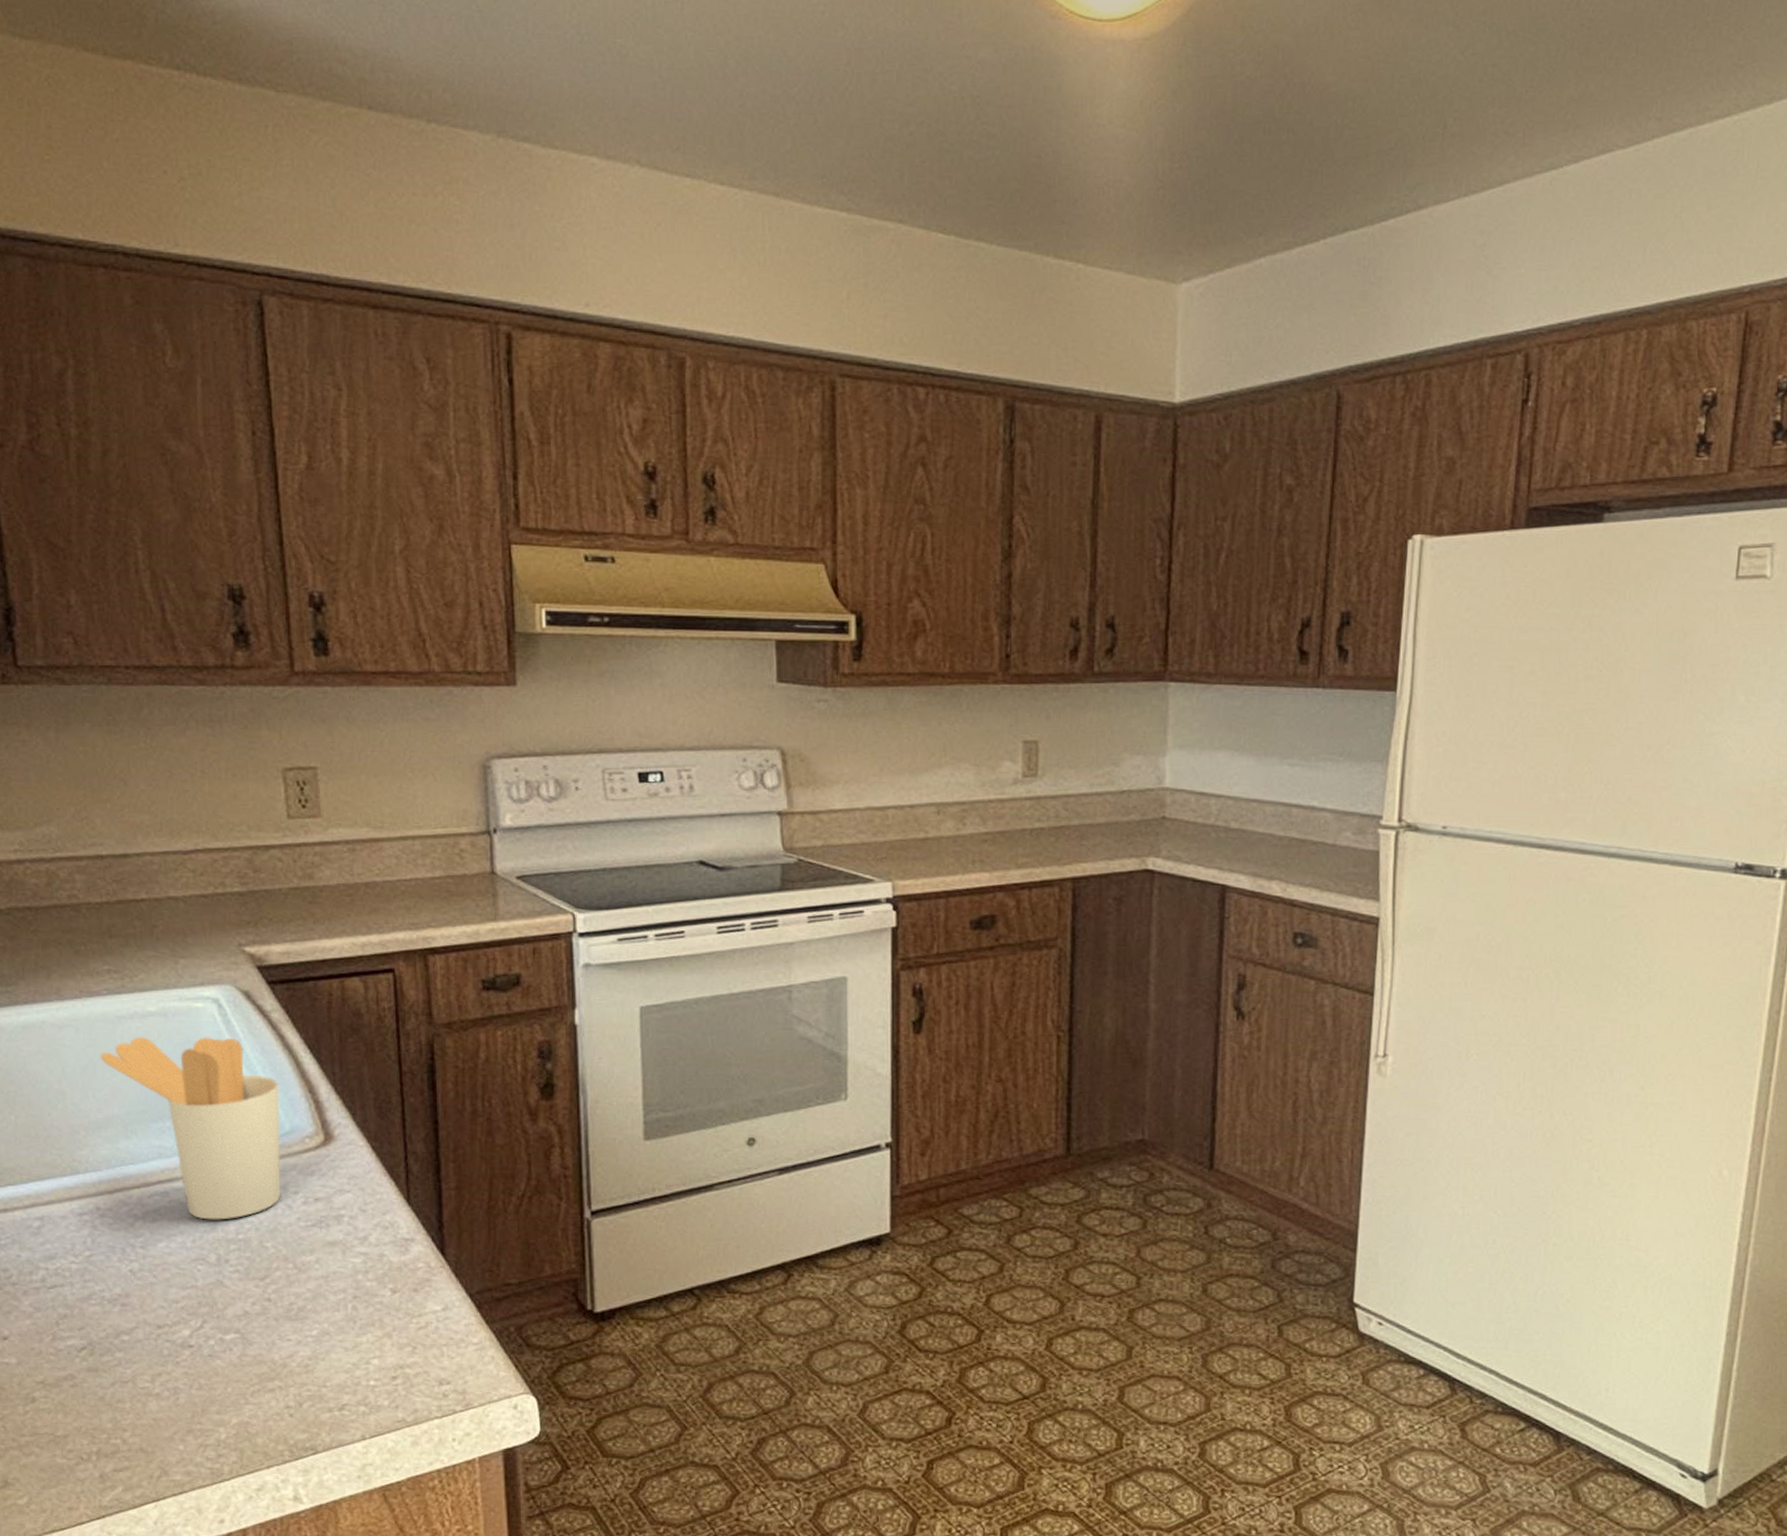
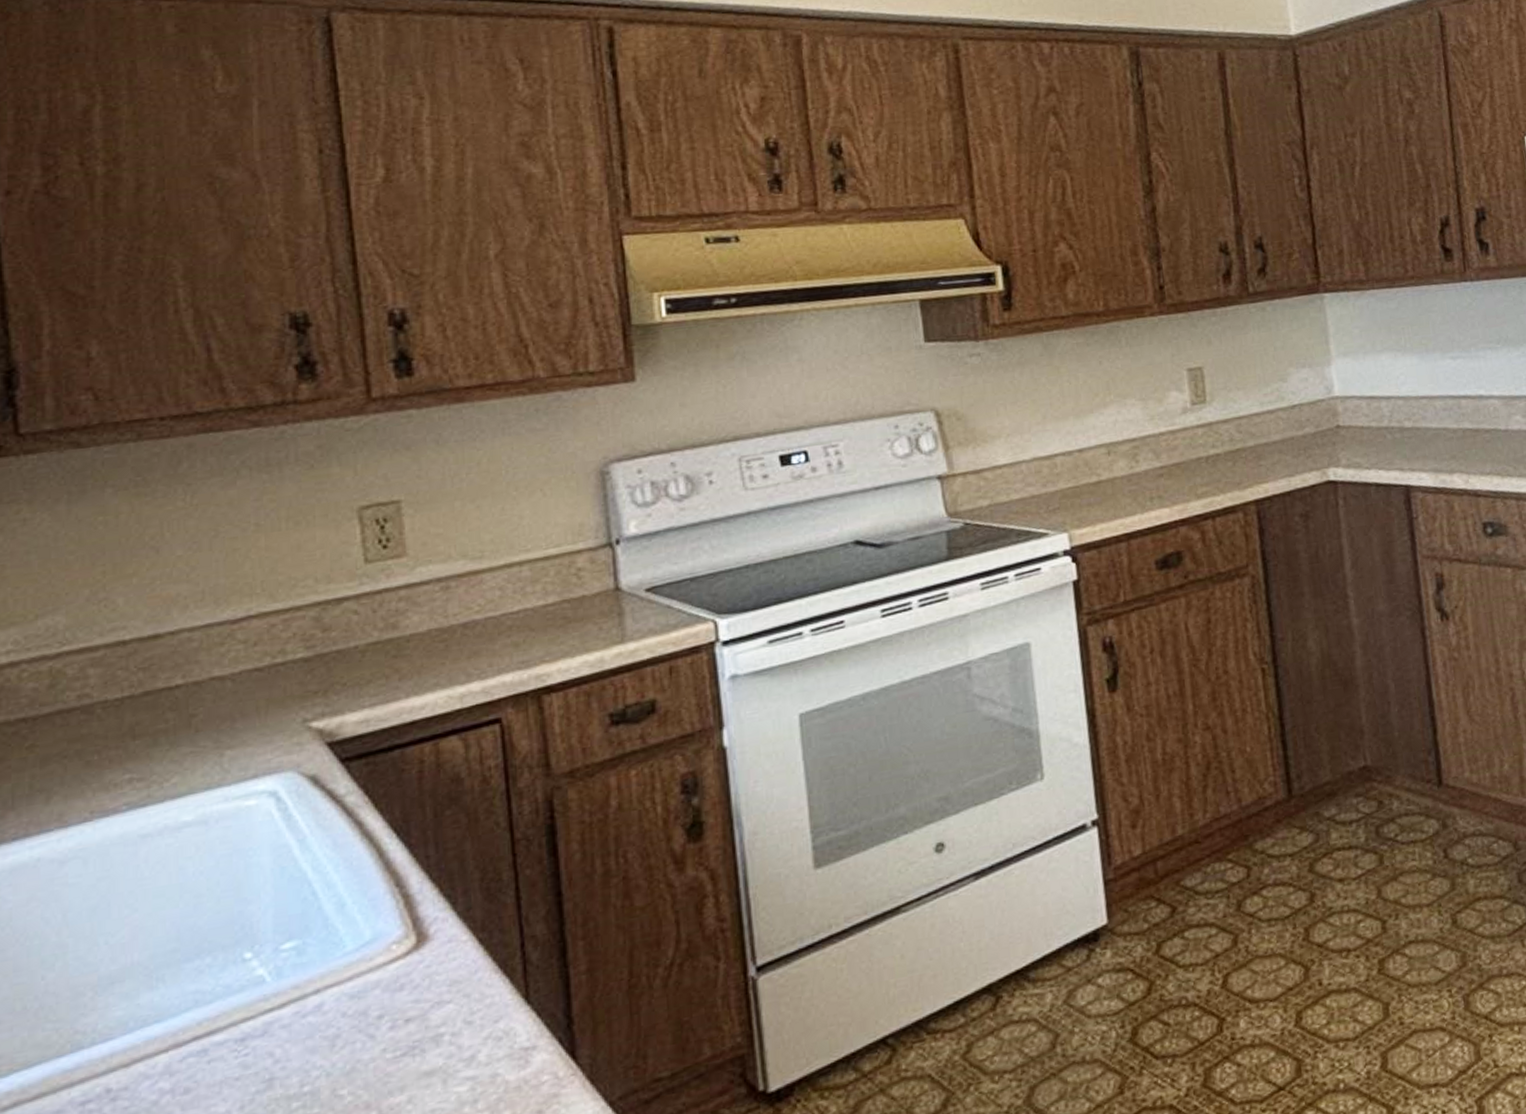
utensil holder: present [100,1036,282,1220] -> none [115,836,361,1077]

